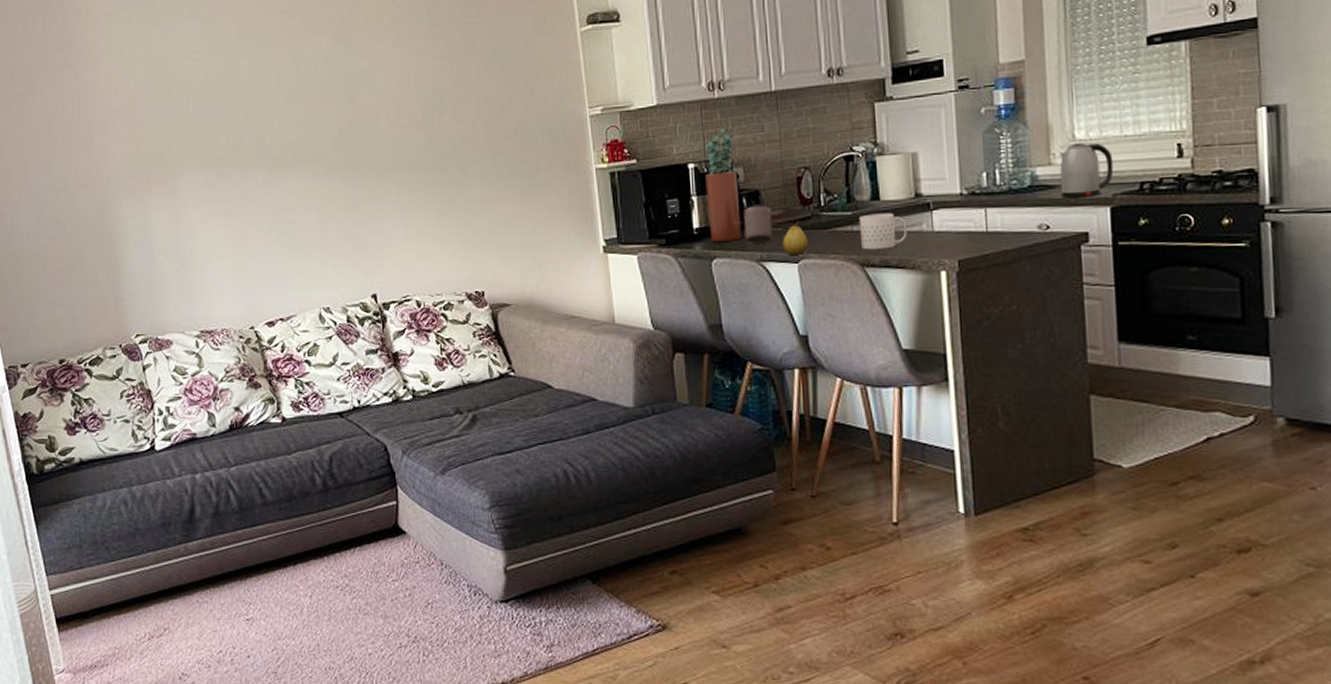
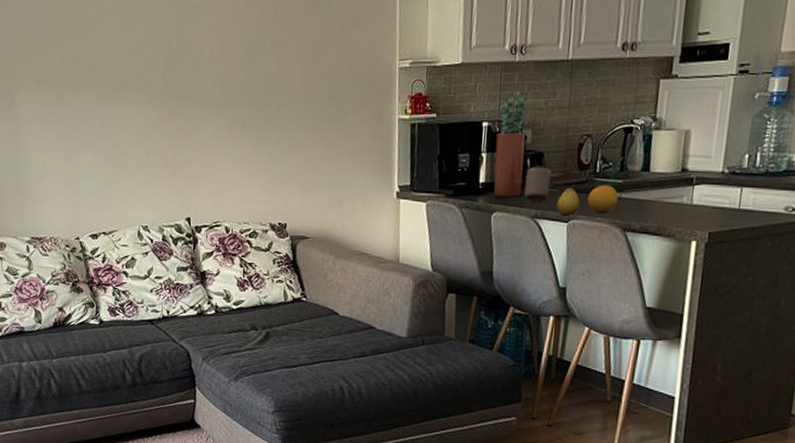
fruit: none [816,218,850,249] -> present [587,184,618,212]
mug: present [858,213,908,250] -> none [626,183,670,217]

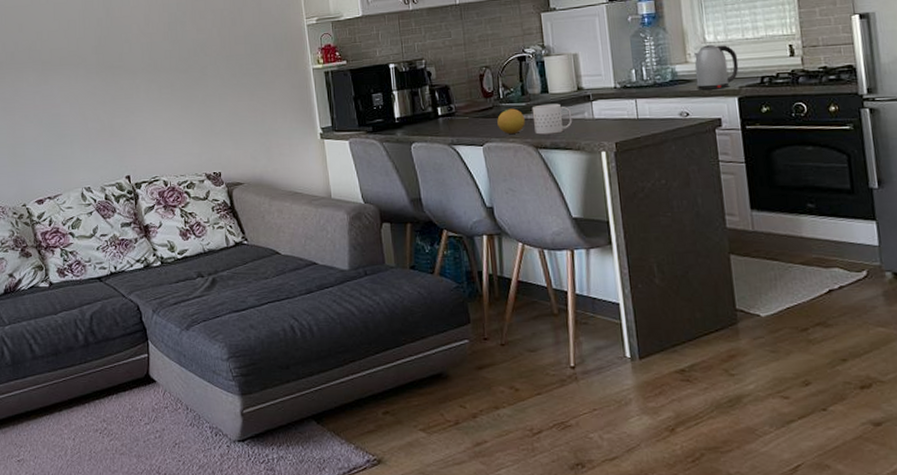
vase: present [493,89,526,199] -> none [403,33,435,130]
canister: present [516,165,561,203] -> none [428,97,470,131]
fruit: present [556,183,580,215] -> none [469,110,492,139]
mug: none [626,183,670,217] -> present [531,103,573,135]

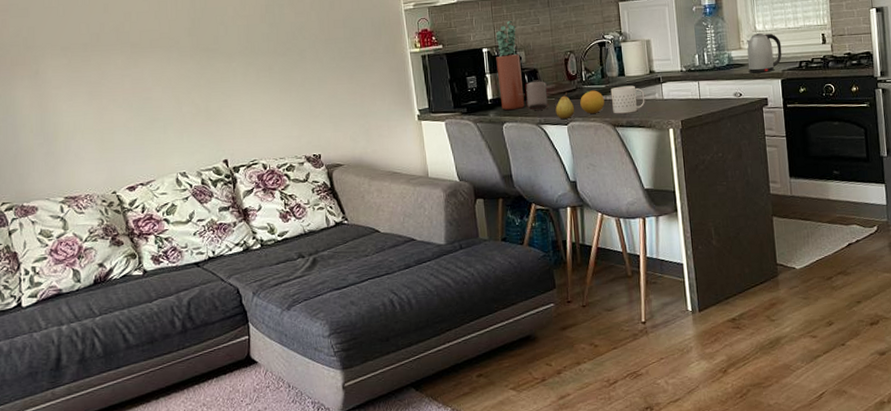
vase: none [403,33,435,130] -> present [495,19,525,111]
canister: none [428,97,470,131] -> present [518,80,556,111]
fruit: none [469,110,492,139] -> present [555,92,575,119]

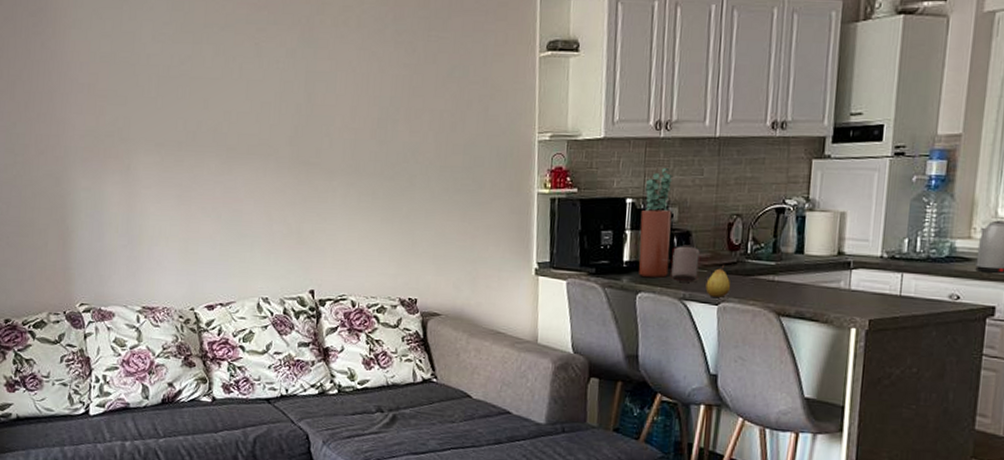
fruit: present [580,90,605,114] -> none [739,266,771,296]
mug: present [610,85,645,114] -> none [780,266,826,302]

